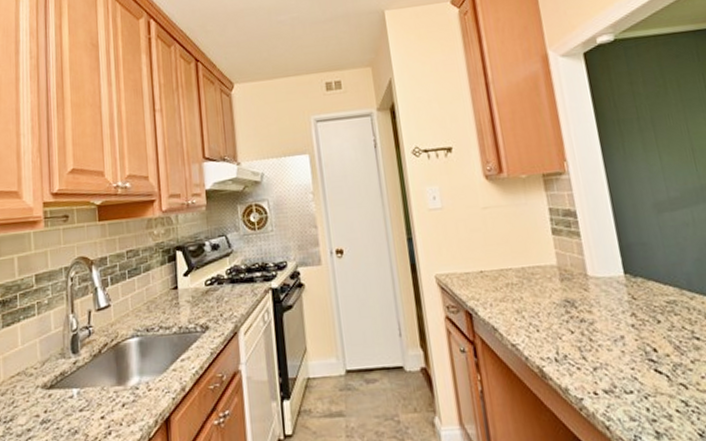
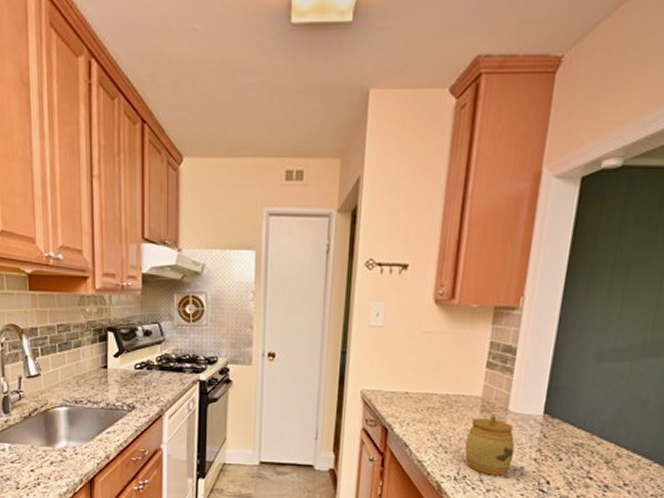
jar: none [554,281,610,350] -> present [465,413,515,475]

